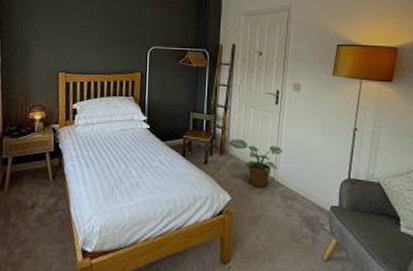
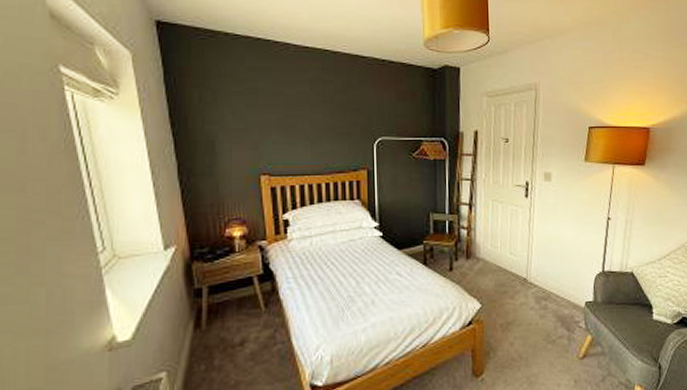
potted plant: present [229,139,283,188] -> none [476,239,535,291]

